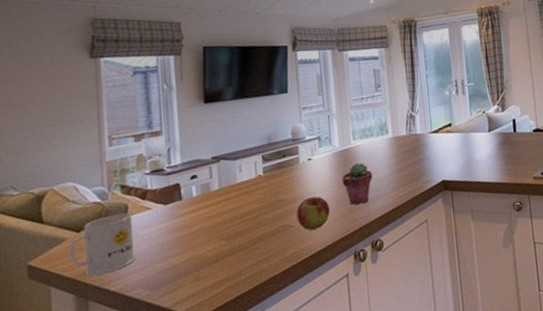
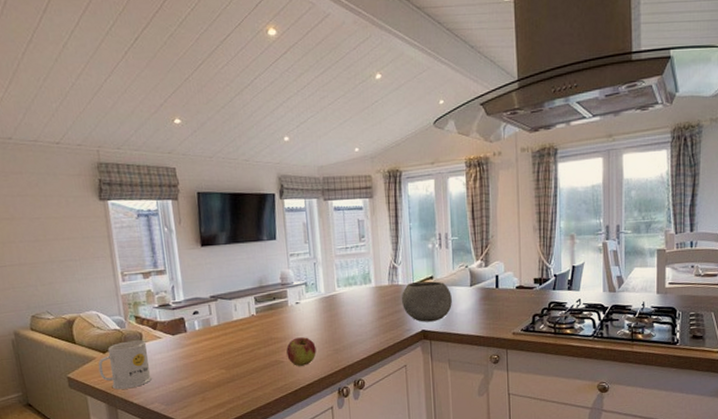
potted succulent: present [341,163,373,205] -> none [326,309,356,347]
bowl: none [419,128,472,172] -> present [401,281,452,322]

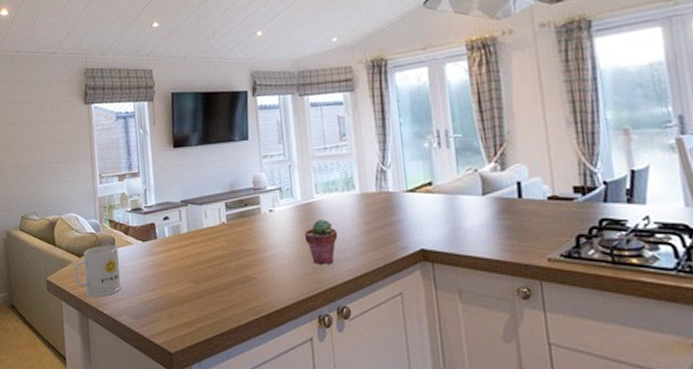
apple: present [286,337,317,366] -> none [259,251,293,285]
potted succulent: none [326,309,356,347] -> present [304,219,338,265]
bowl: present [401,281,452,322] -> none [392,188,459,239]

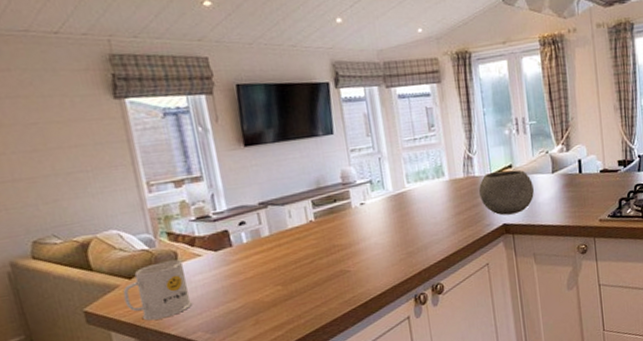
potted succulent: present [304,219,338,265] -> none [397,207,430,250]
bowl: none [392,188,459,239] -> present [478,170,534,216]

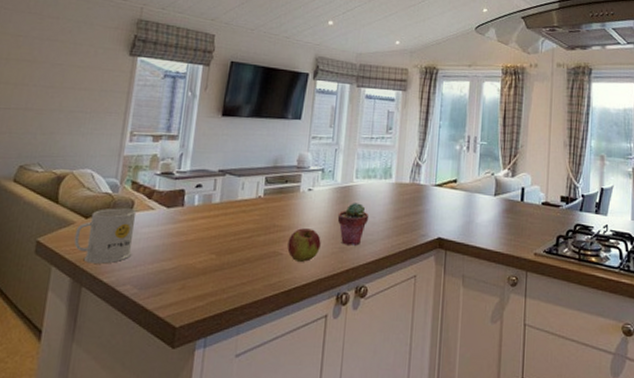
apple: none [352,241,388,275] -> present [287,228,321,262]
potted succulent: none [397,207,430,250] -> present [337,203,369,246]
bowl: present [478,170,534,216] -> none [420,183,474,230]

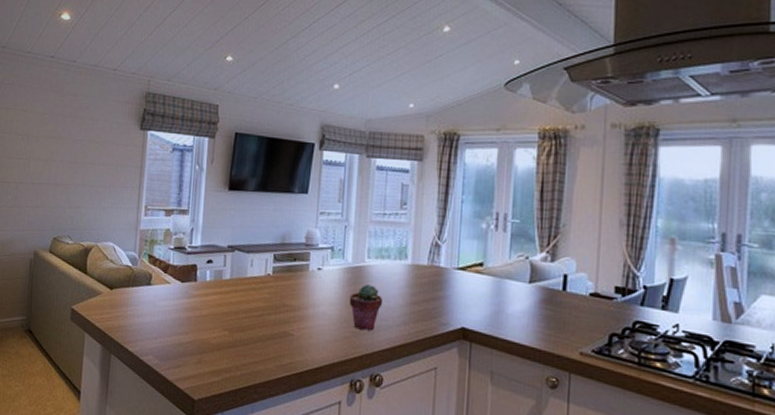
mug: present [73,208,137,264] -> none [102,280,154,334]
apple: present [287,228,321,262] -> none [298,309,332,345]

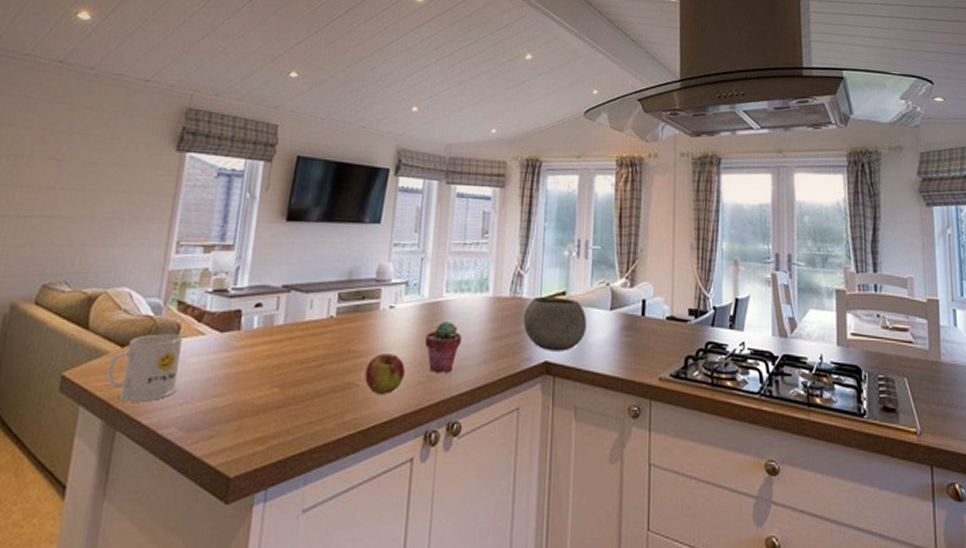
mug: none [102,280,154,334] -> present [106,333,183,402]
apple: none [298,309,332,345] -> present [365,354,405,394]
bowl: none [440,266,504,320] -> present [523,296,586,351]

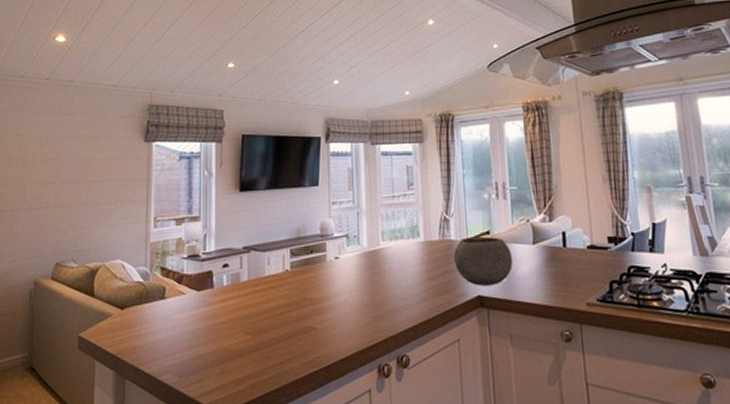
mug: present [106,333,183,402] -> none [113,295,169,355]
apple: present [365,354,405,394] -> none [321,299,355,335]
potted succulent: present [424,321,463,373] -> none [368,267,402,313]

